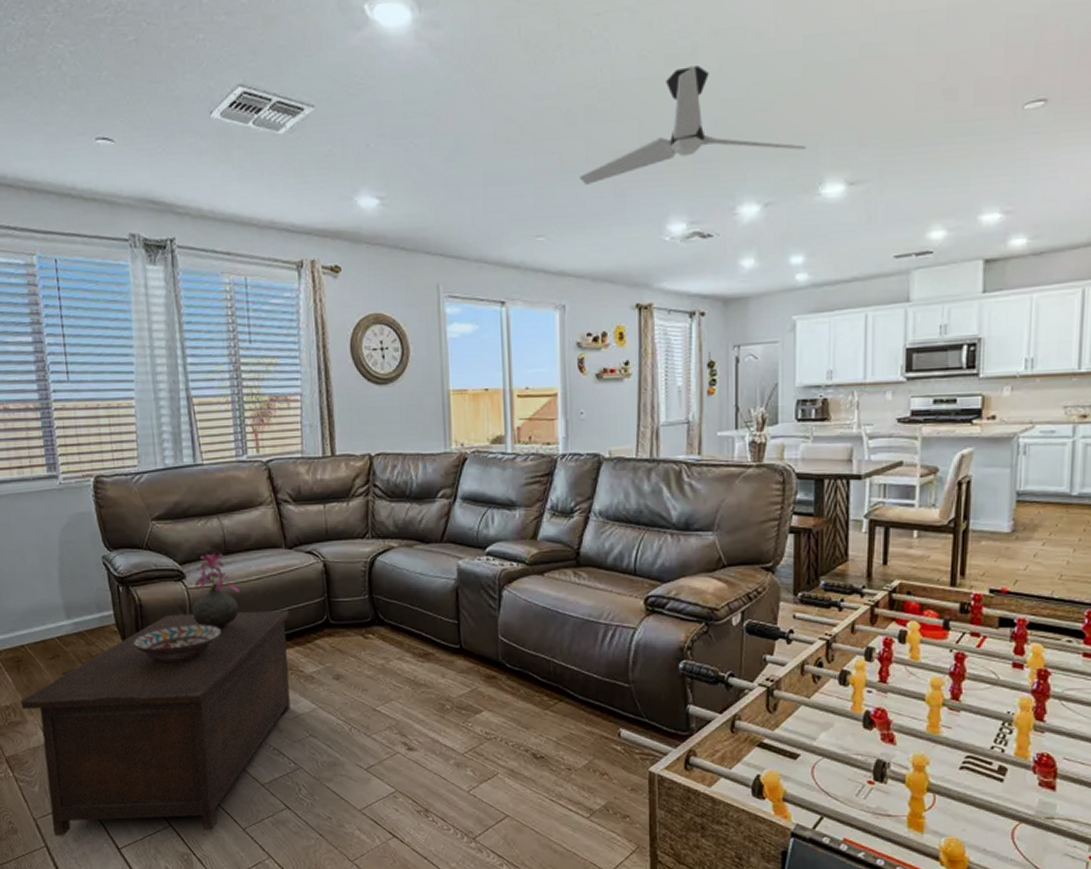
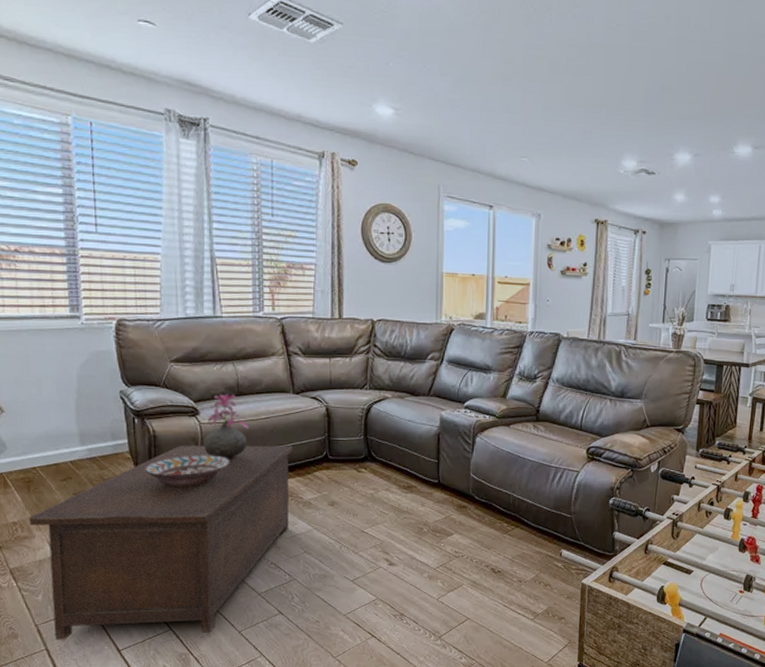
ceiling fan: present [579,66,807,185] -> none [558,41,727,121]

